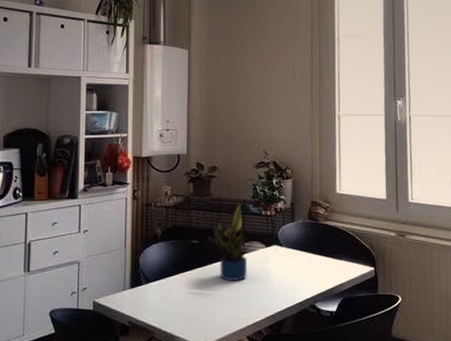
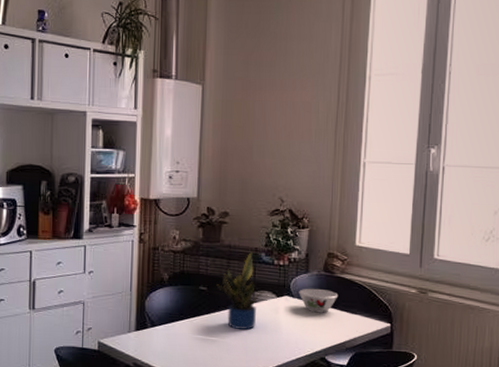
bowl: none [286,236,324,260] -> present [299,288,339,313]

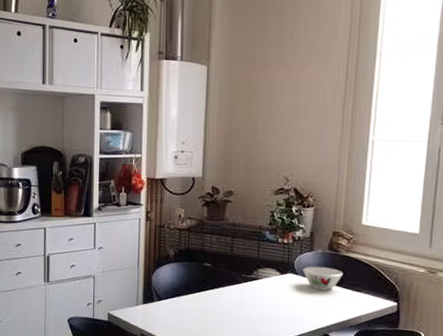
potted plant: present [216,251,265,330] -> none [220,229,269,305]

